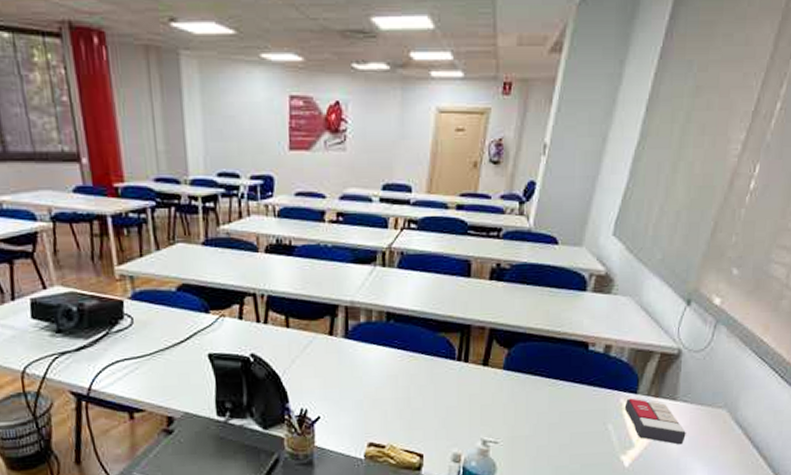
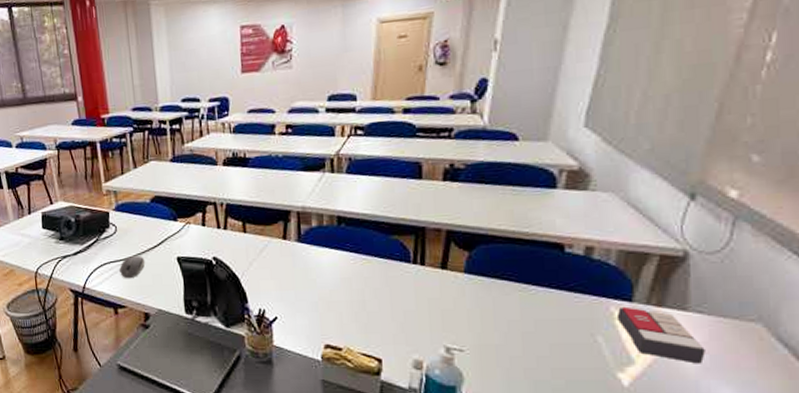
computer mouse: none [136,351,170,379] -> present [119,255,146,279]

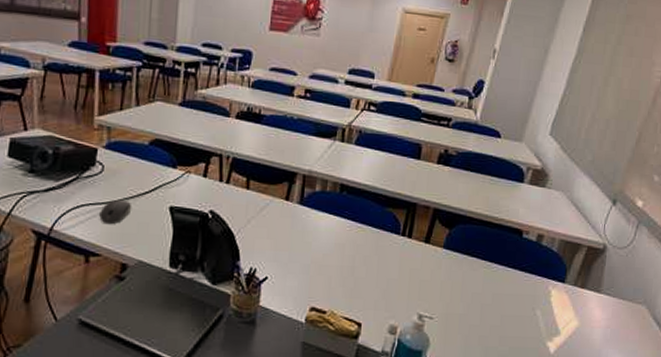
calculator: present [616,306,705,364] -> none [552,286,608,336]

